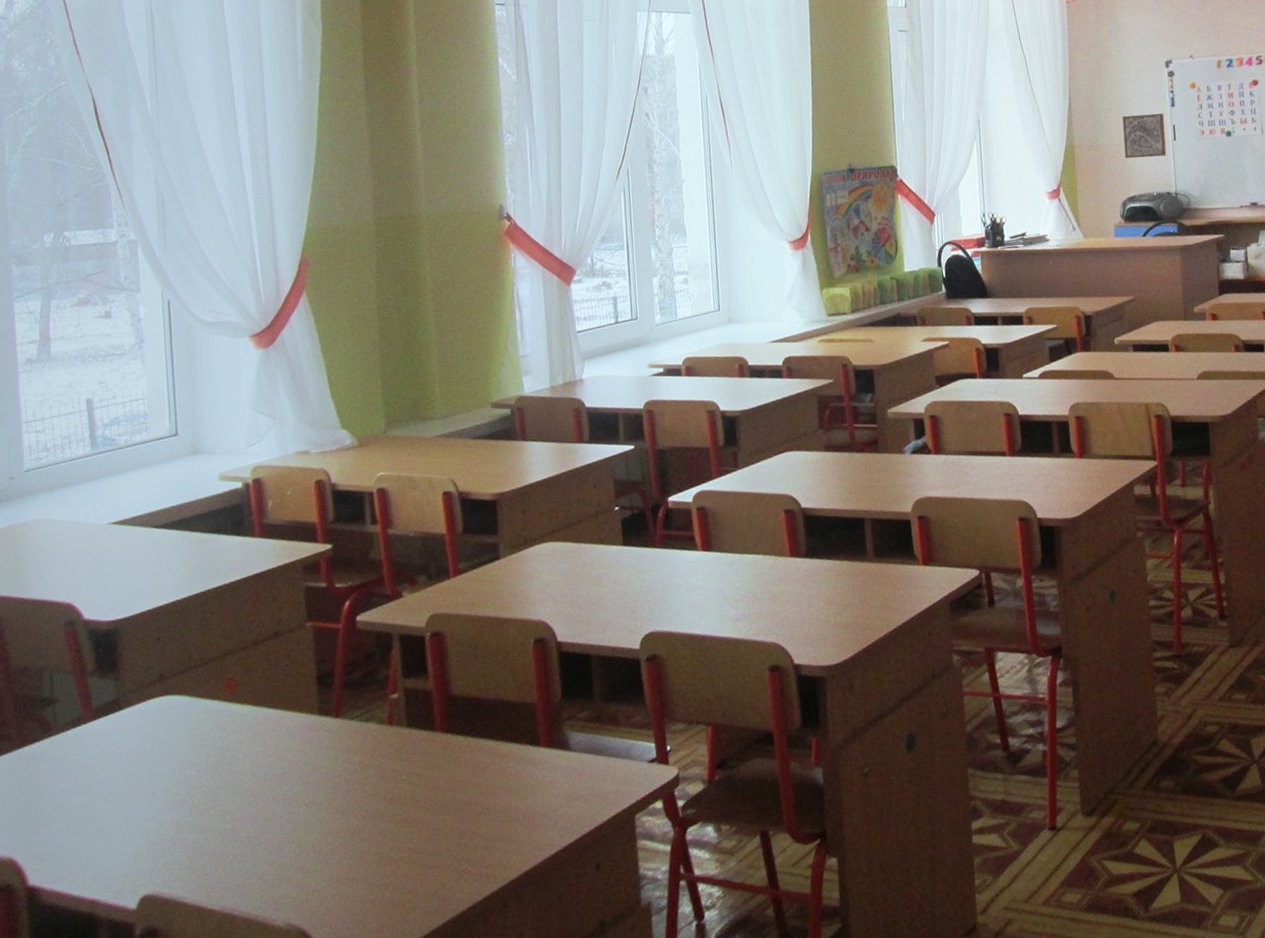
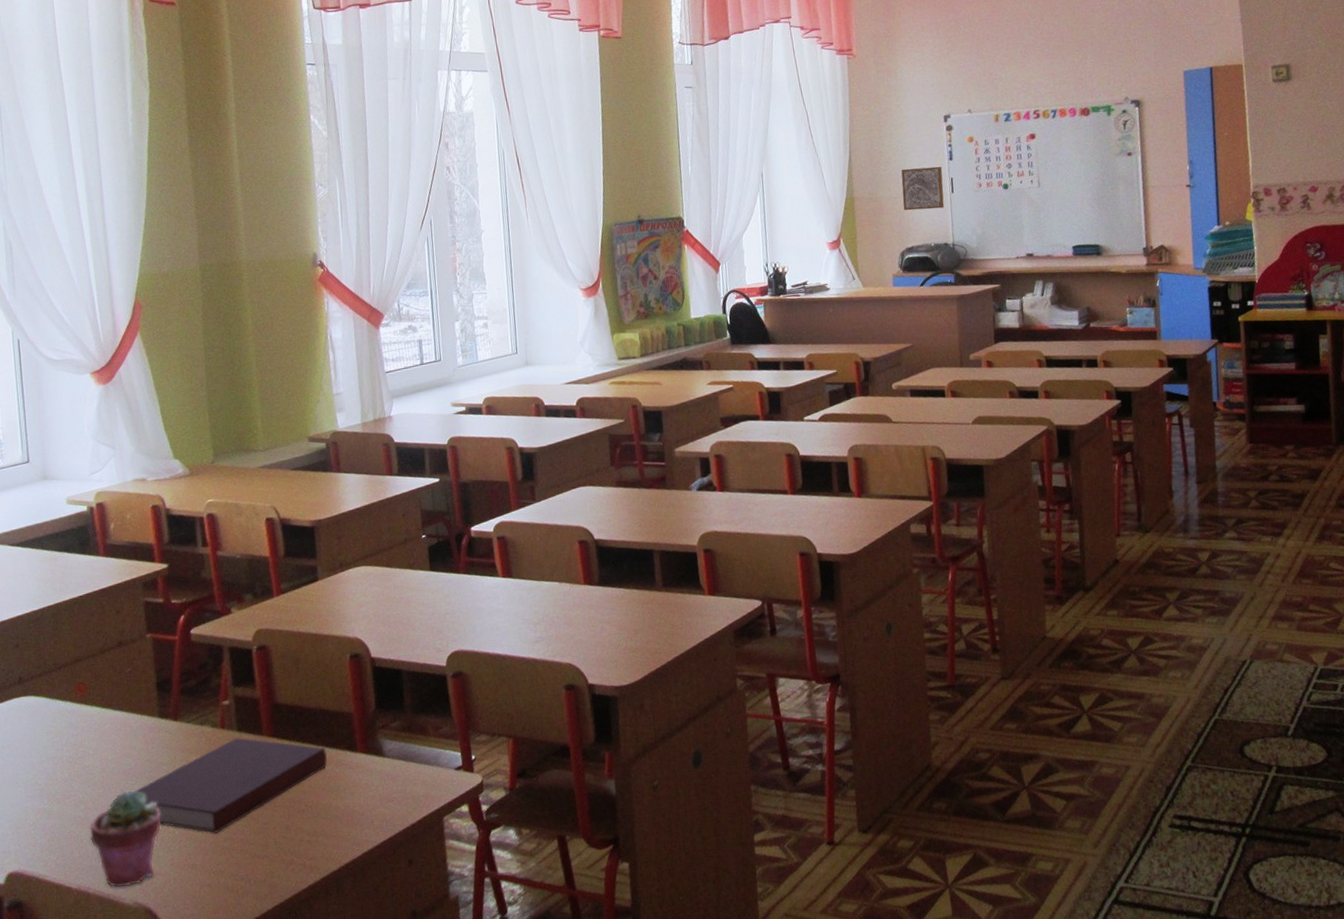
potted succulent: none [236,797,319,908] -> present [89,790,162,888]
notebook: none [291,734,507,842] -> present [136,737,327,833]

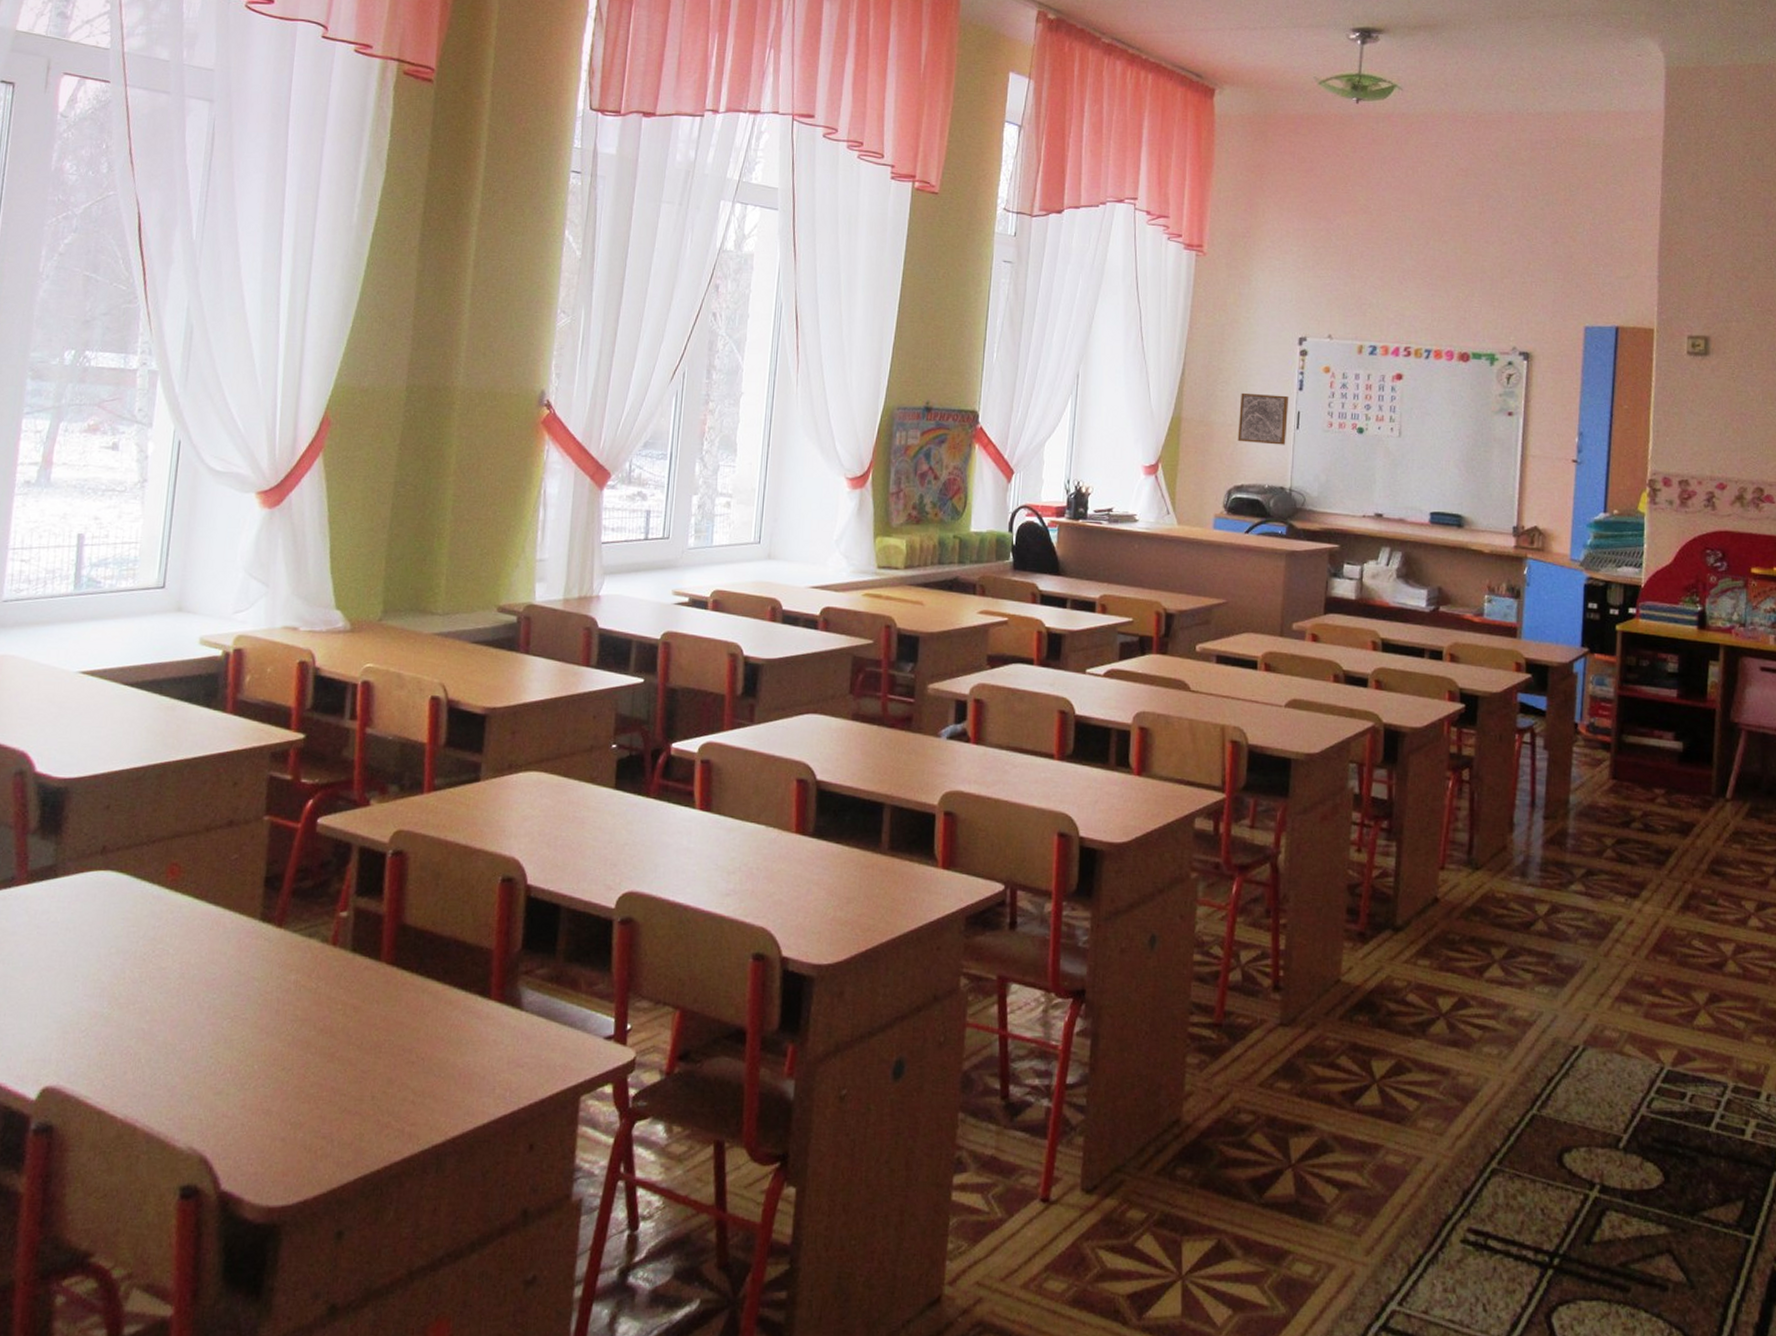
potted succulent: present [89,790,162,888] -> none [150,1005,241,1126]
notebook: present [136,737,327,833] -> none [217,959,454,1075]

